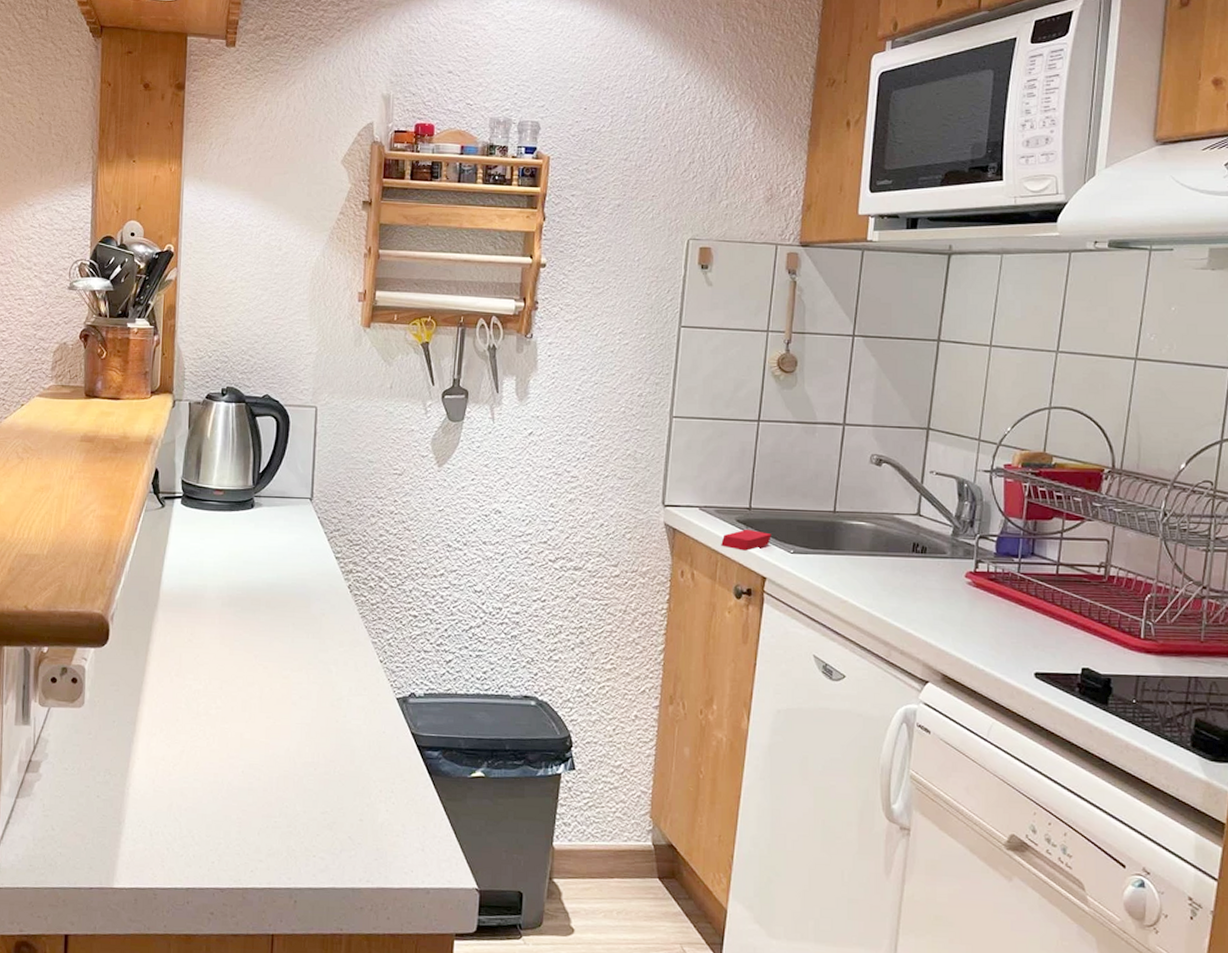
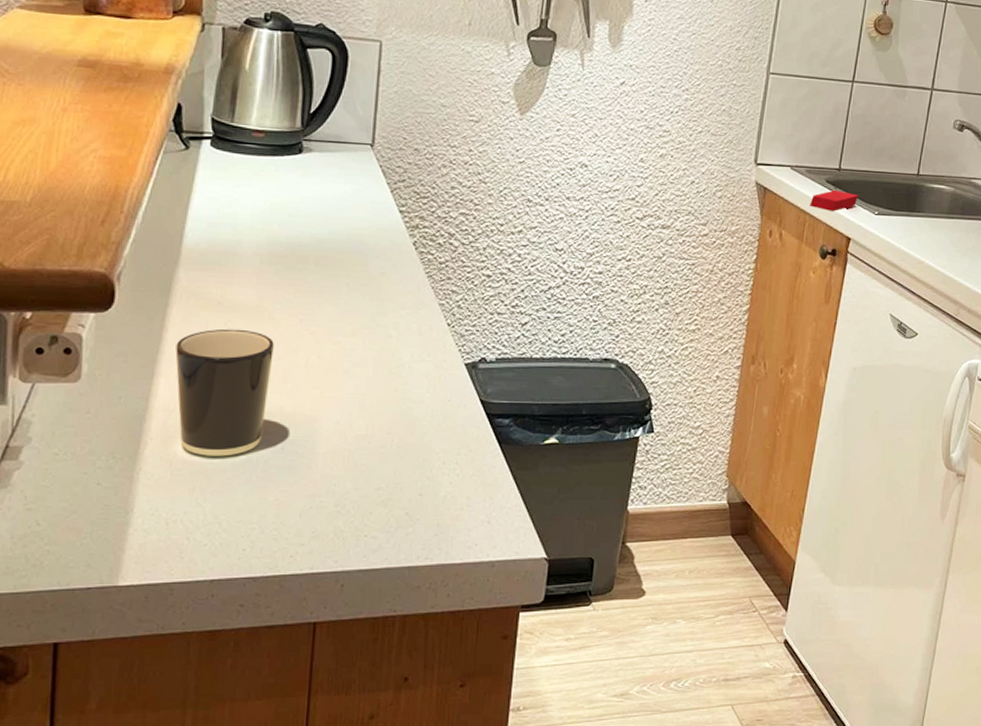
mug: none [156,663,234,777] -> present [175,328,274,457]

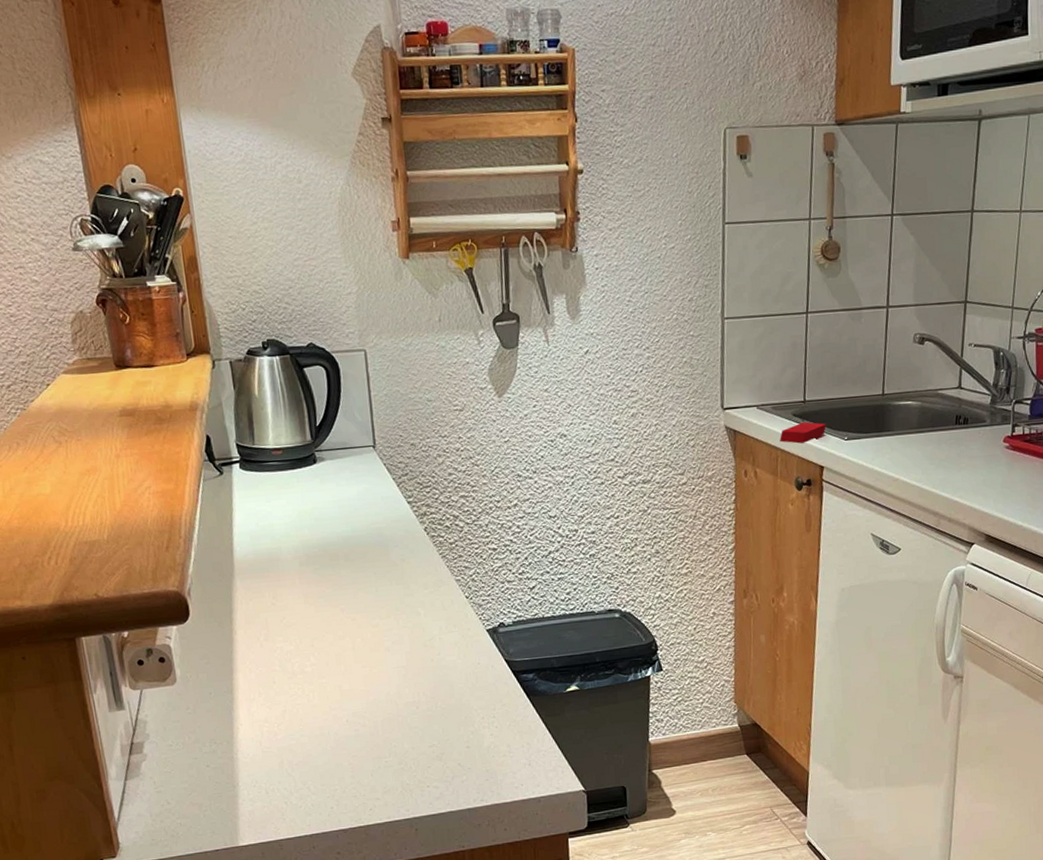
mug: present [175,328,274,457] -> none [245,624,329,734]

